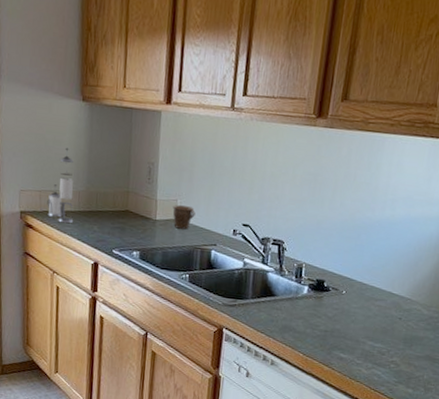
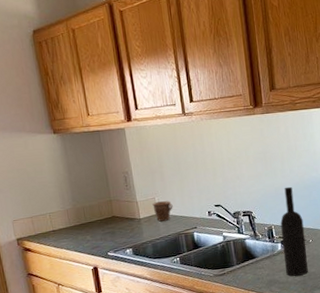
coffee maker: present [47,147,74,224] -> none [39,175,68,241]
wine bottle: none [306,222,342,330] -> present [280,186,308,277]

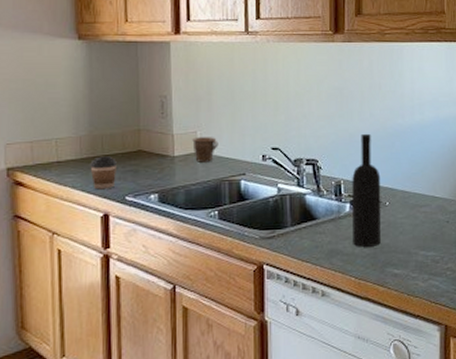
coffee cup: none [78,223,99,250] -> present [90,156,117,190]

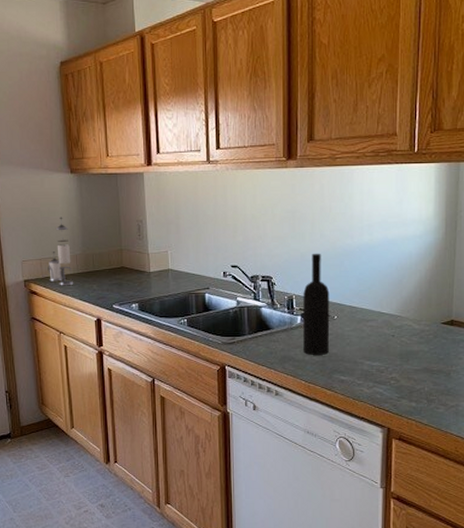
coffee maker: none [41,90,76,175] -> present [48,217,74,286]
coffee cup: present [90,156,117,190] -> none [85,271,105,299]
mug: present [192,137,218,162] -> none [164,256,186,278]

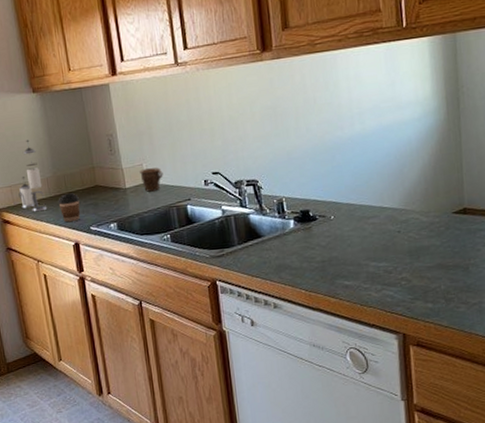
coffee cup: none [85,271,105,299] -> present [58,193,81,223]
mug: none [164,256,186,278] -> present [140,167,163,192]
wine bottle: present [303,253,330,355] -> none [293,149,328,261]

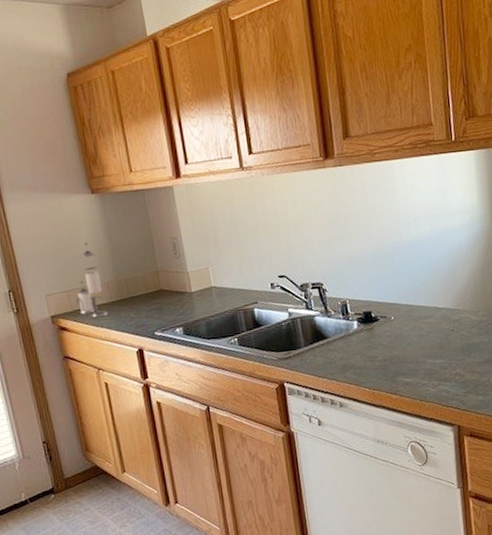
coffee cup: present [58,193,81,223] -> none [120,297,144,329]
mug: present [140,167,163,192] -> none [205,271,230,296]

